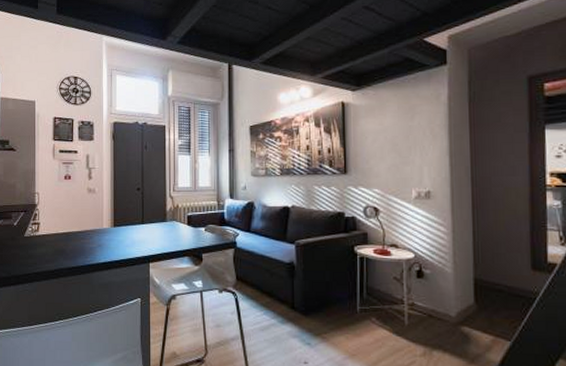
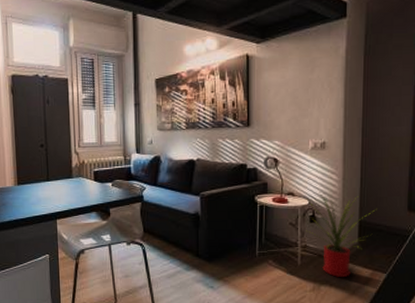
house plant: none [411,245,495,342] -> present [306,192,377,277]

